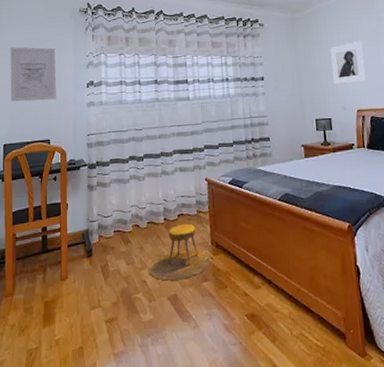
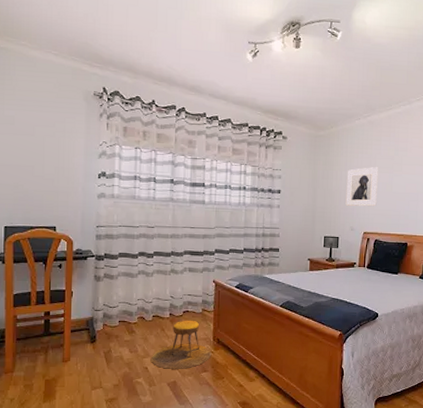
wall art: present [10,47,56,102] -> none [13,124,65,186]

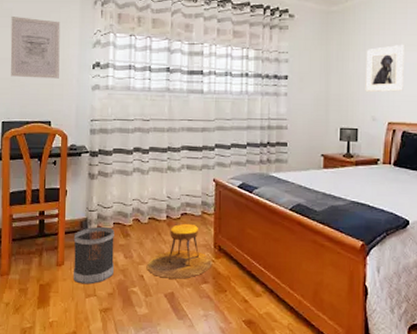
wall art: none [13,124,65,186] -> present [10,17,60,79]
wastebasket: none [79,324,120,378] -> present [73,226,114,285]

